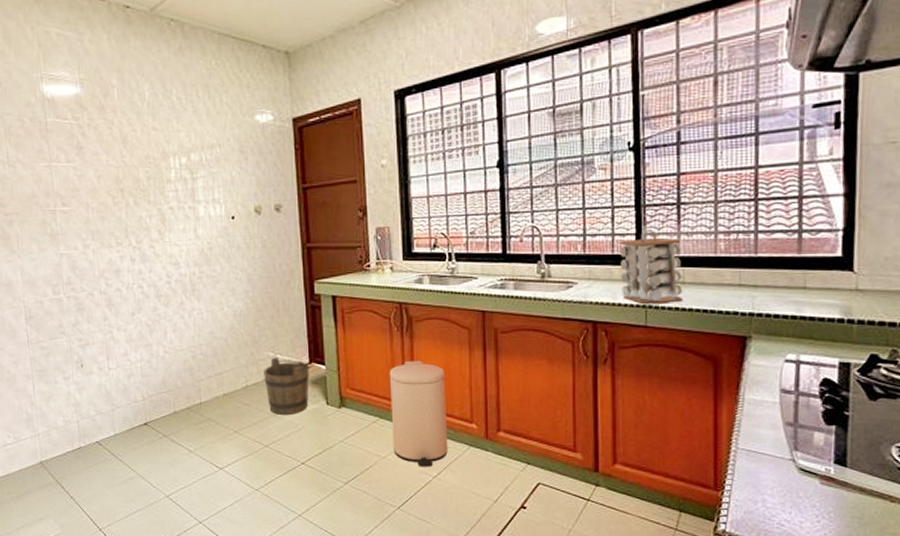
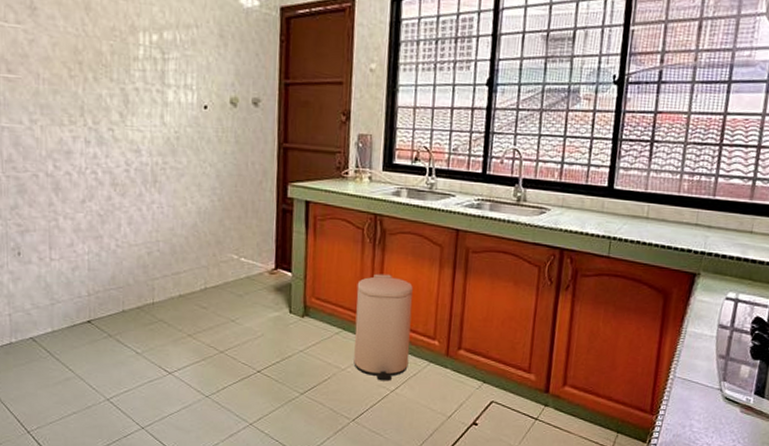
bucket: present [264,357,310,416] -> none [225,260,275,322]
spice rack: present [620,230,683,305] -> none [590,164,649,237]

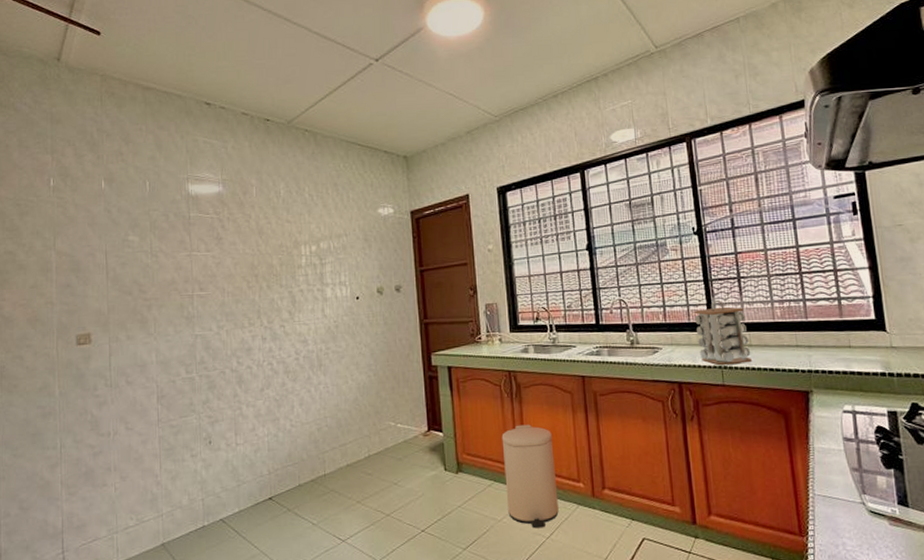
spice rack: none [590,164,649,237] -> present [694,300,752,366]

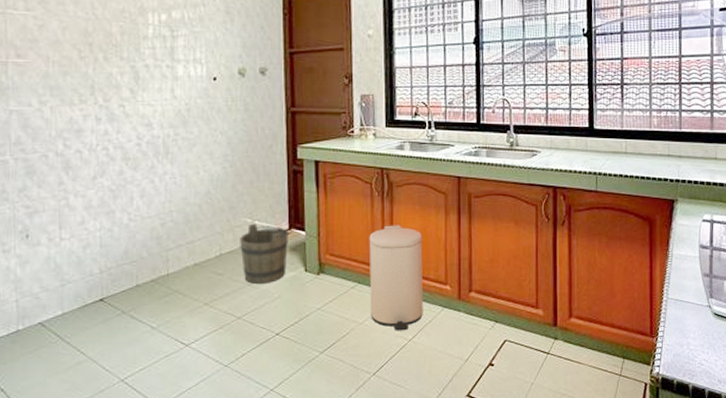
bucket: none [385,426,428,484] -> present [240,223,288,285]
spice rack: present [694,300,752,366] -> none [576,106,625,172]

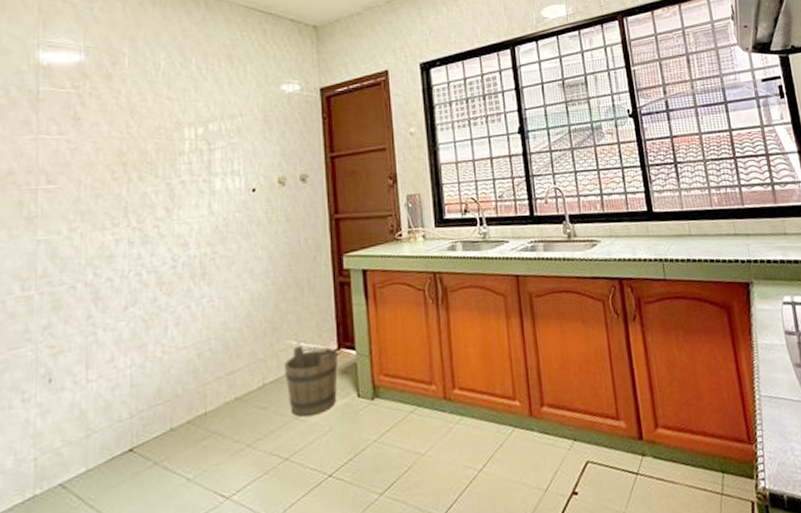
pedal bin: present [369,225,424,331] -> none [425,334,492,461]

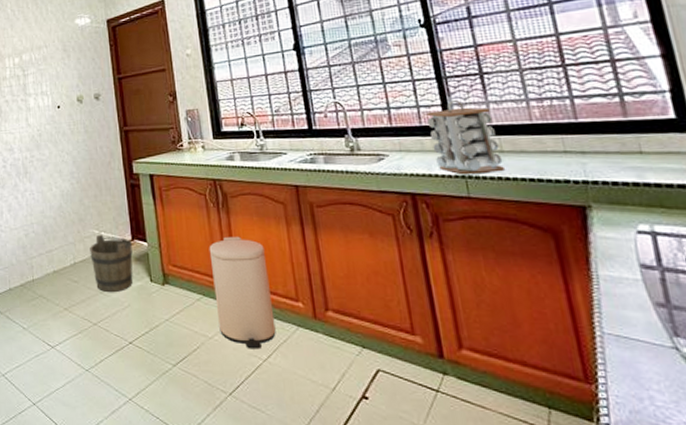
pedal bin: none [425,334,492,461] -> present [209,236,276,350]
spice rack: none [632,187,692,259] -> present [426,100,504,175]

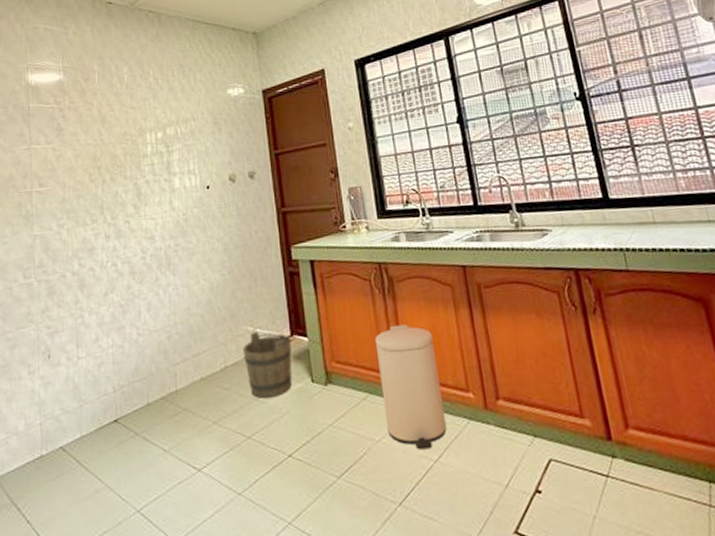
spice rack: present [426,100,504,175] -> none [585,172,658,248]

